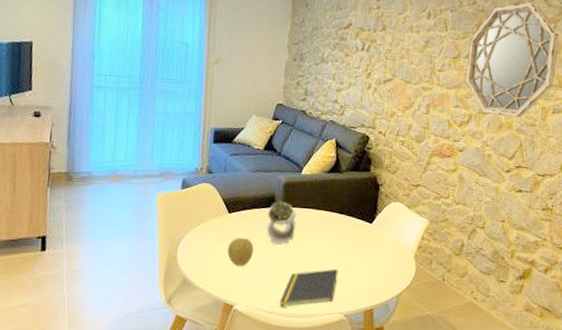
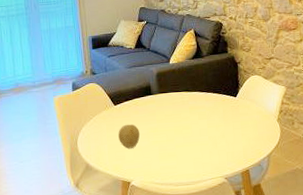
succulent plant: present [266,201,297,245] -> none [146,89,172,127]
notepad: present [279,268,338,307] -> none [168,139,214,178]

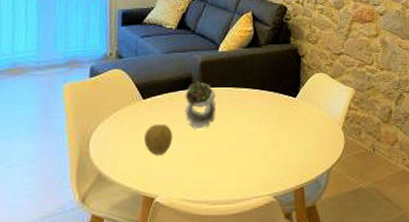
succulent plant: none [146,89,172,127] -> present [185,81,217,129]

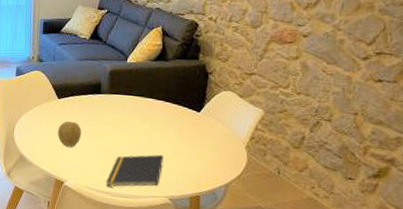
succulent plant: present [185,81,217,129] -> none [93,88,122,130]
notepad: none [203,148,264,195] -> present [105,154,164,187]

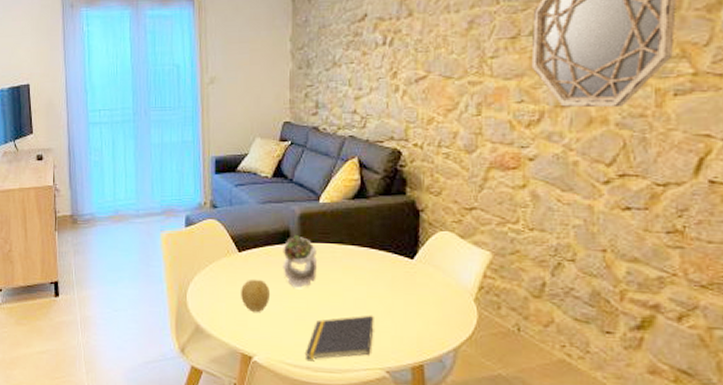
succulent plant: none [93,88,122,130] -> present [283,235,318,288]

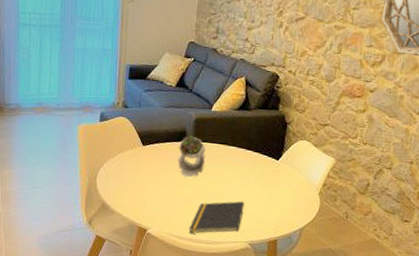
fruit: present [241,278,271,312] -> none [142,168,166,195]

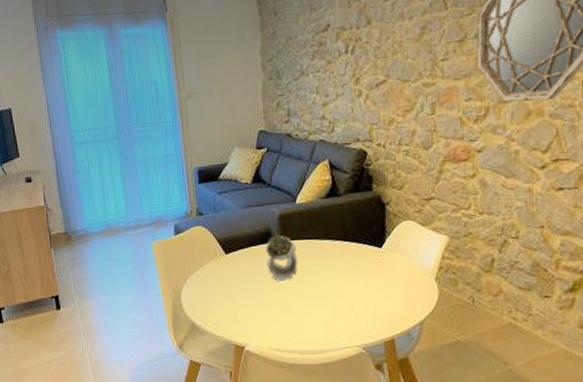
notepad: present [188,201,245,234] -> none [291,300,350,345]

